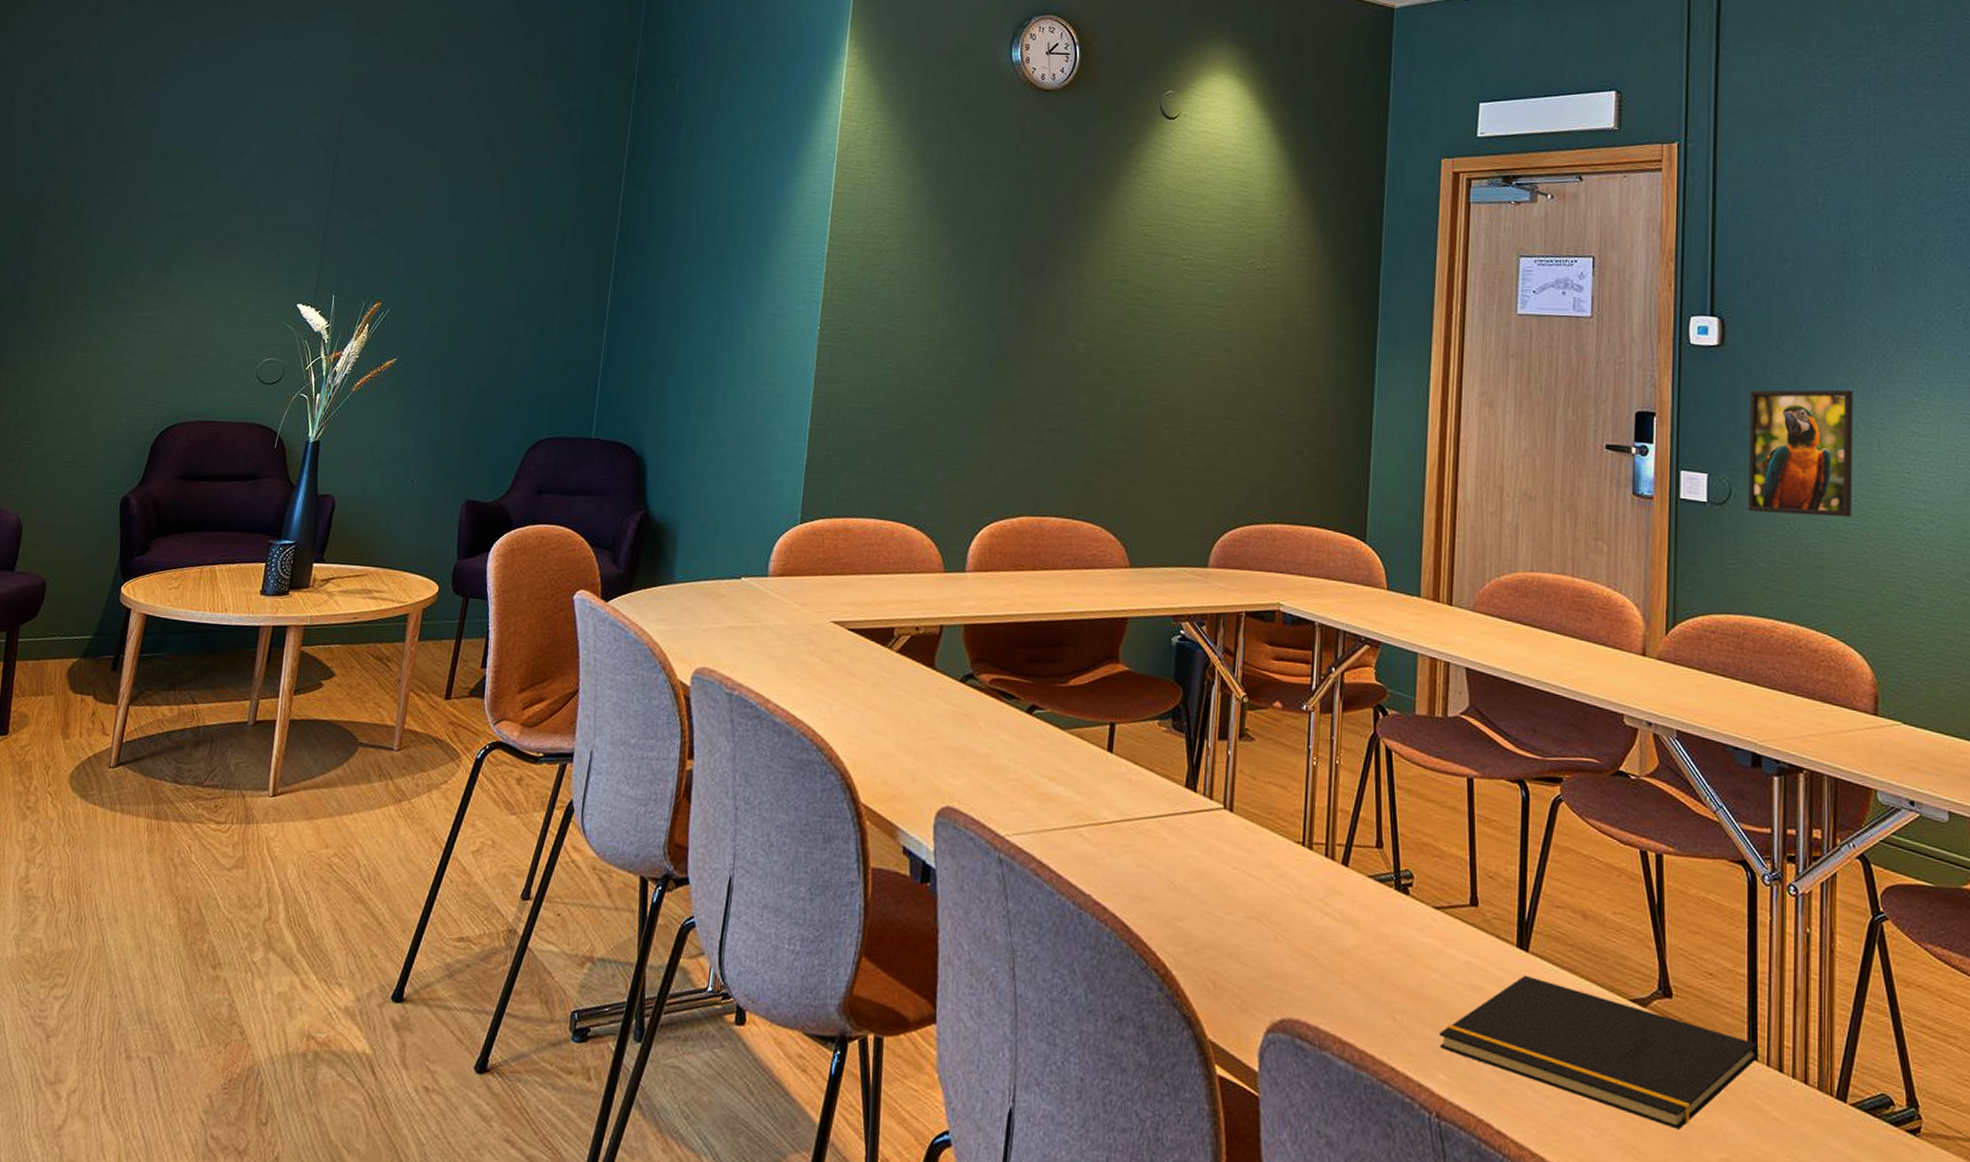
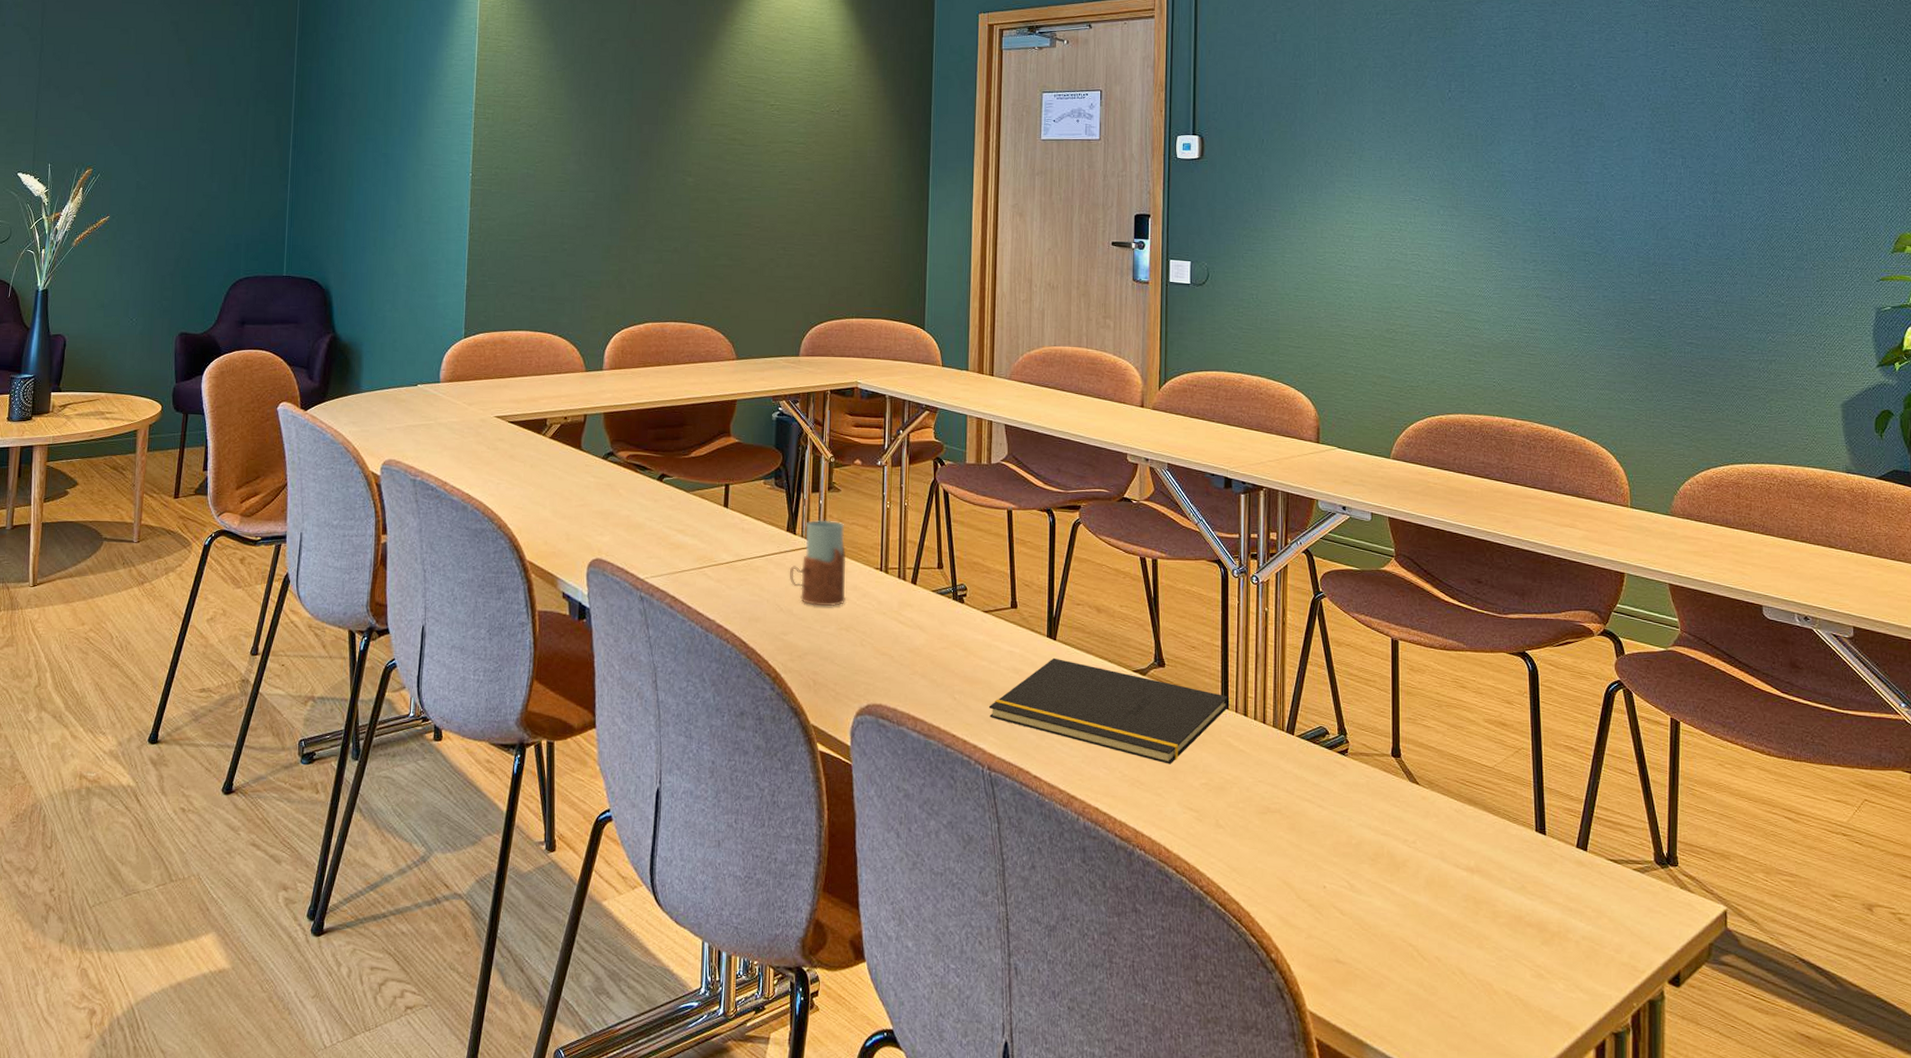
drinking glass: none [1186,775,1260,888] -> present [789,519,847,607]
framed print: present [1748,389,1853,517] -> none [1221,190,1302,291]

